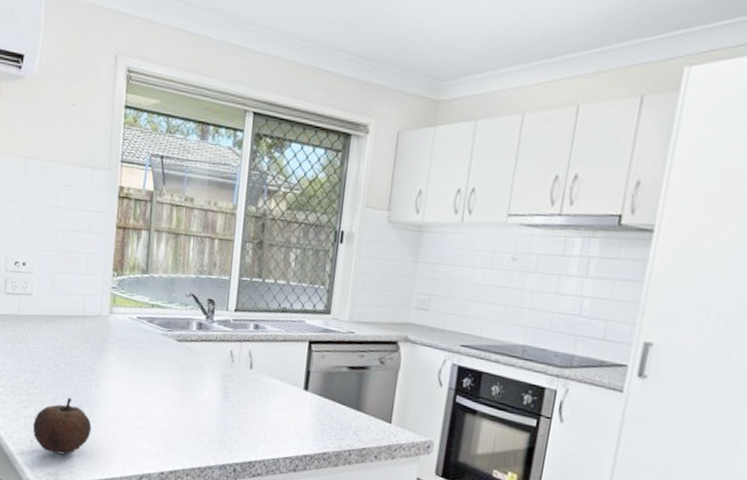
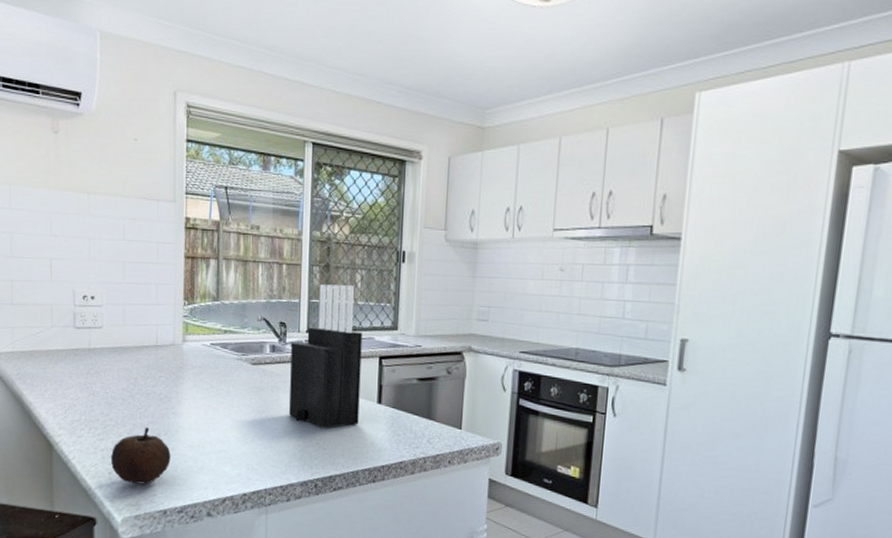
knife block: none [212,262,293,412] -> present [289,284,363,428]

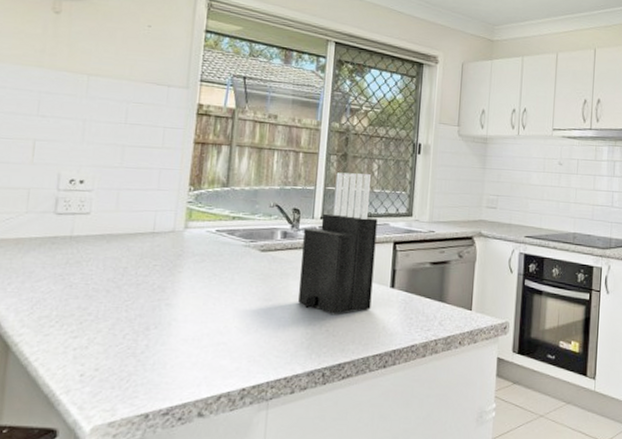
fruit: present [110,427,171,485] -> none [84,321,160,386]

